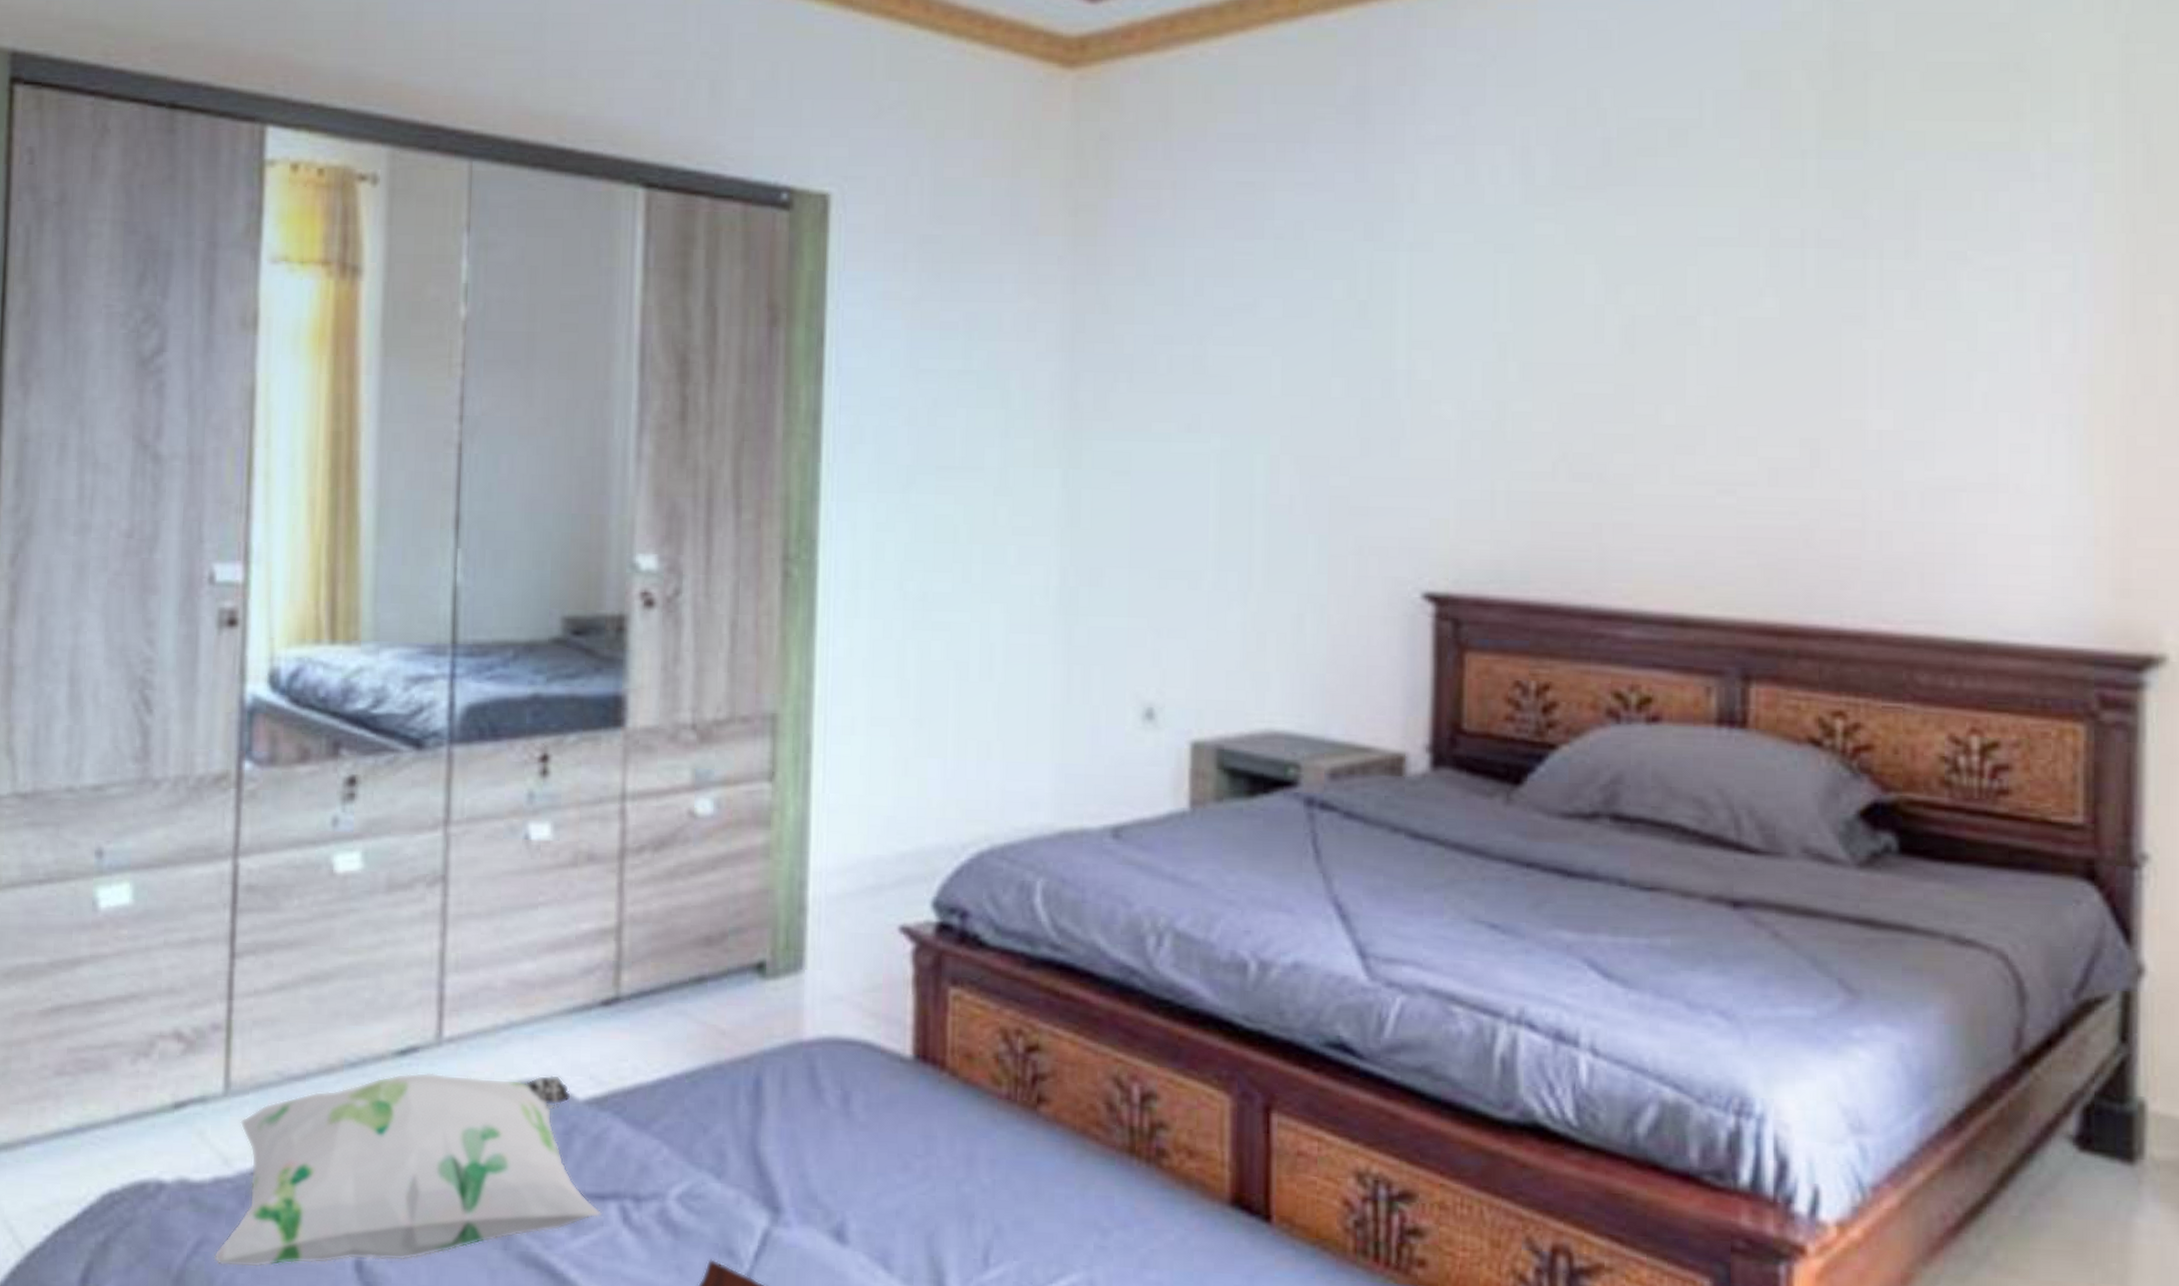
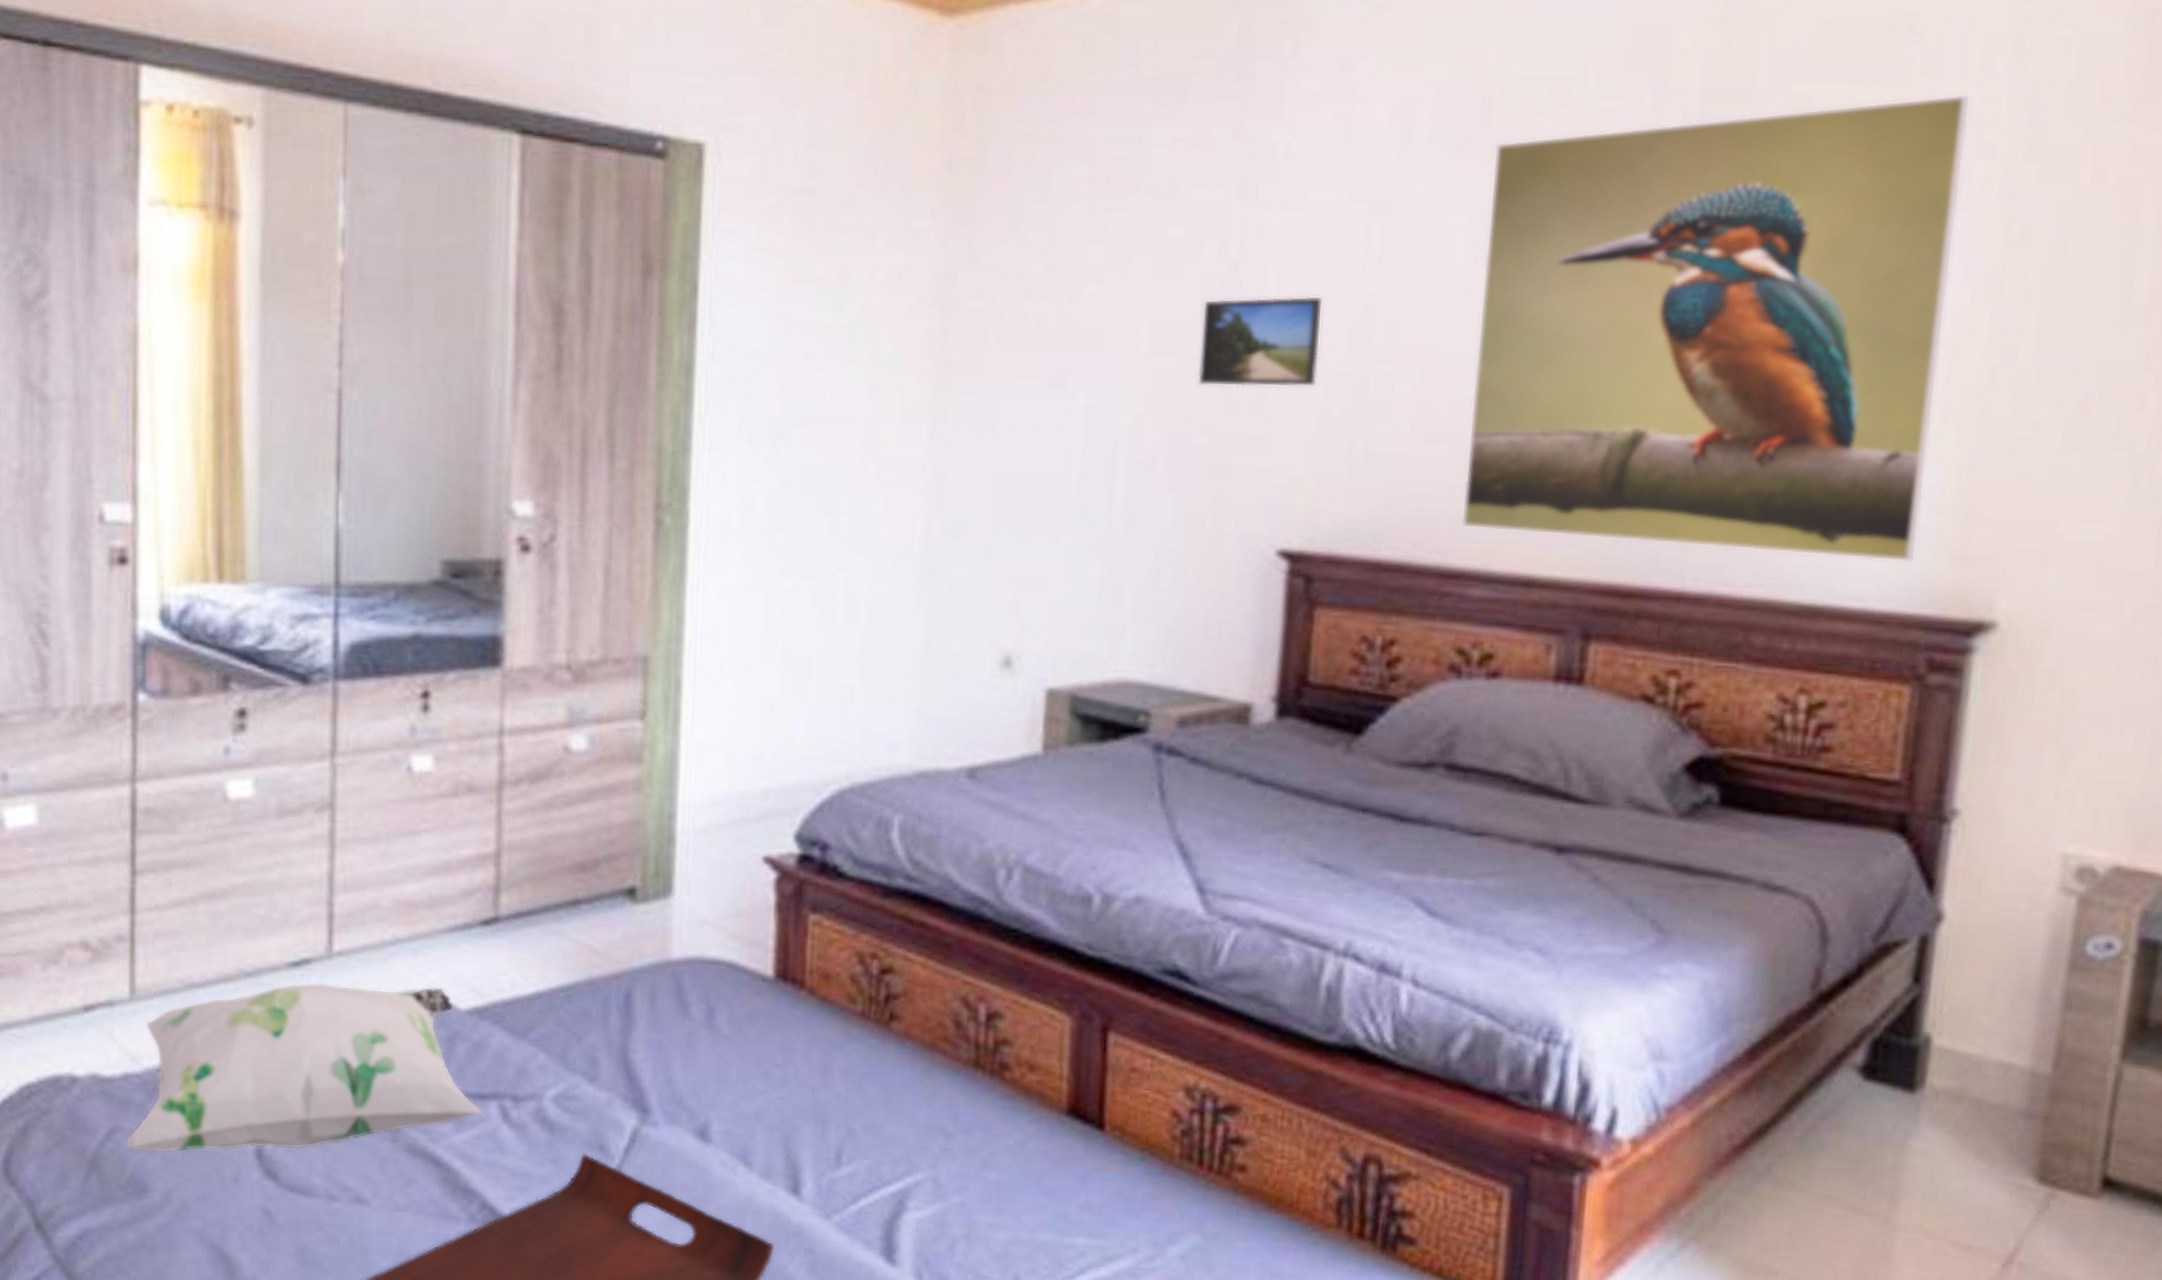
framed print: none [1333,334,1456,428] -> present [1198,295,1324,388]
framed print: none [1608,129,2084,596] -> present [1460,93,1972,563]

